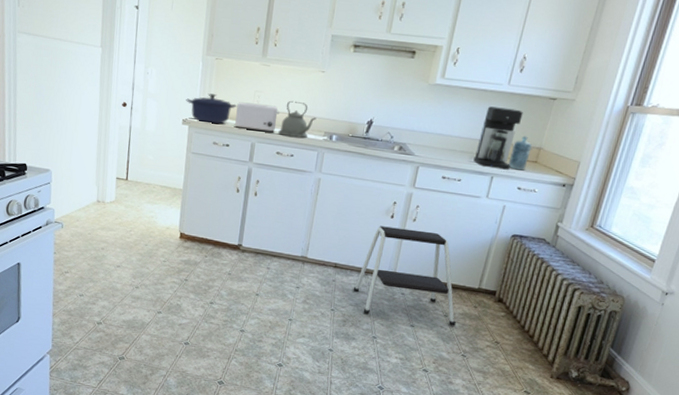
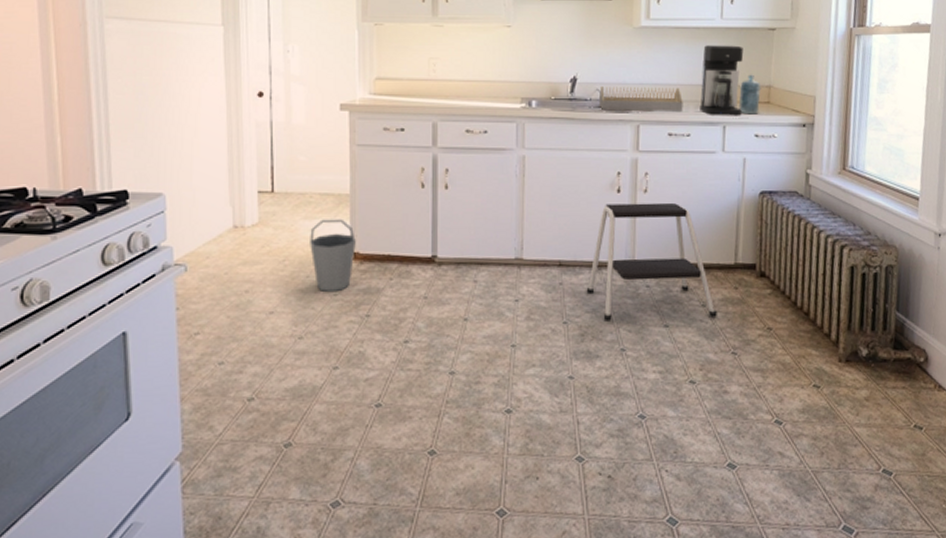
bucket: none [149,205,183,259] -> present [310,219,356,293]
cooking pot: present [186,93,236,125] -> none [342,66,407,106]
toaster: present [234,102,279,133] -> none [407,73,462,108]
kettle: present [278,100,317,139] -> none [464,64,509,111]
dish rack: none [387,131,461,160] -> present [598,86,683,112]

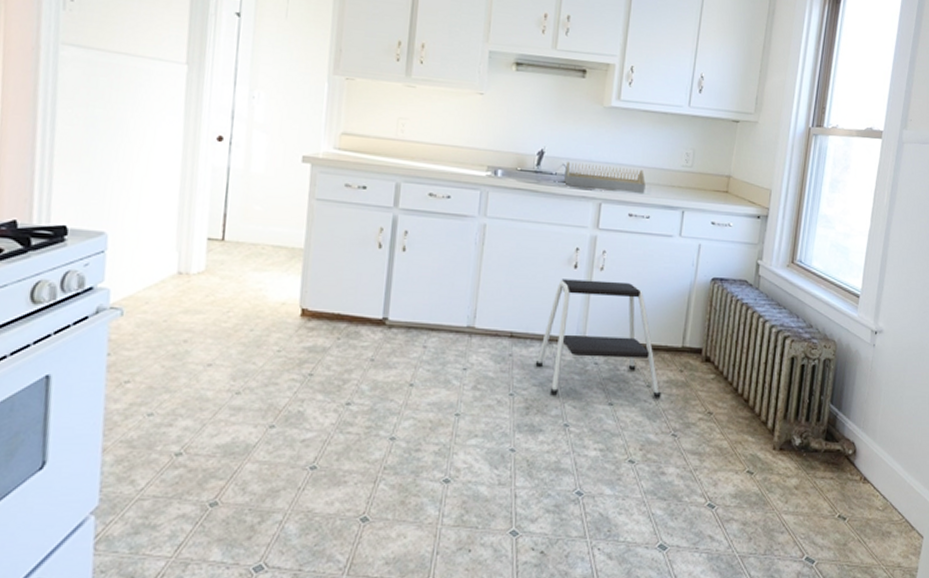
bucket: present [310,219,356,293] -> none [257,272,306,349]
coffee maker: present [699,45,744,116] -> none [661,131,707,203]
canister: present [738,74,762,115] -> none [698,163,721,203]

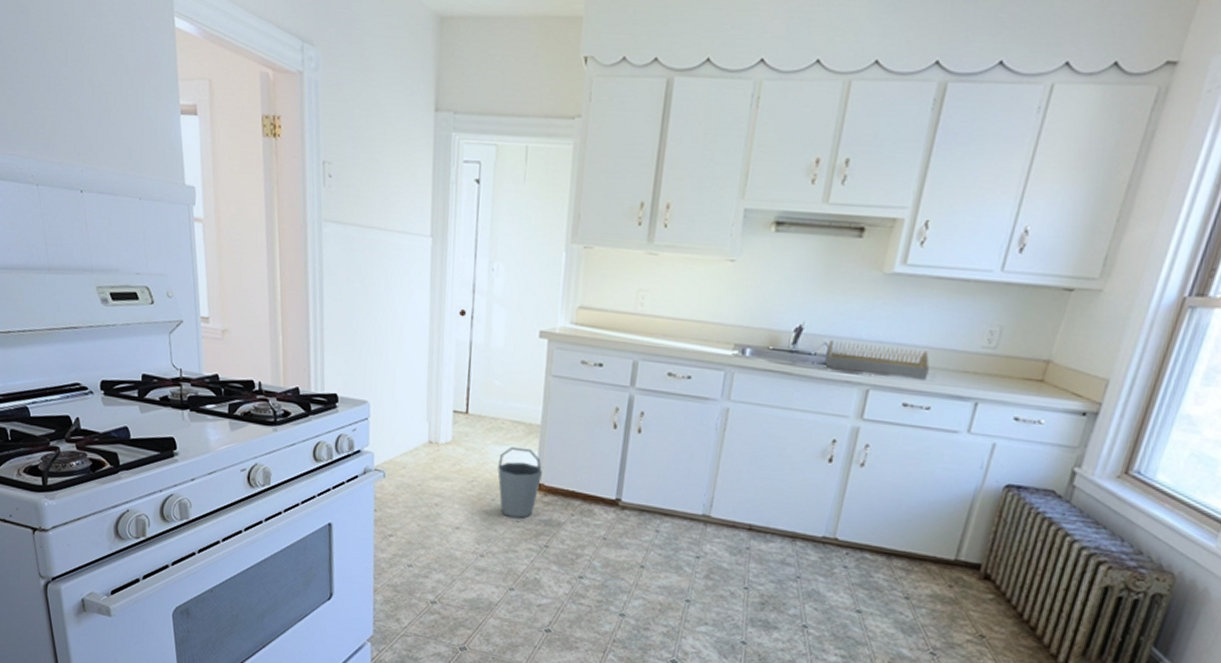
bucket: none [257,272,306,349] -> present [497,446,542,519]
step stool: present [535,279,661,398] -> none [774,473,922,613]

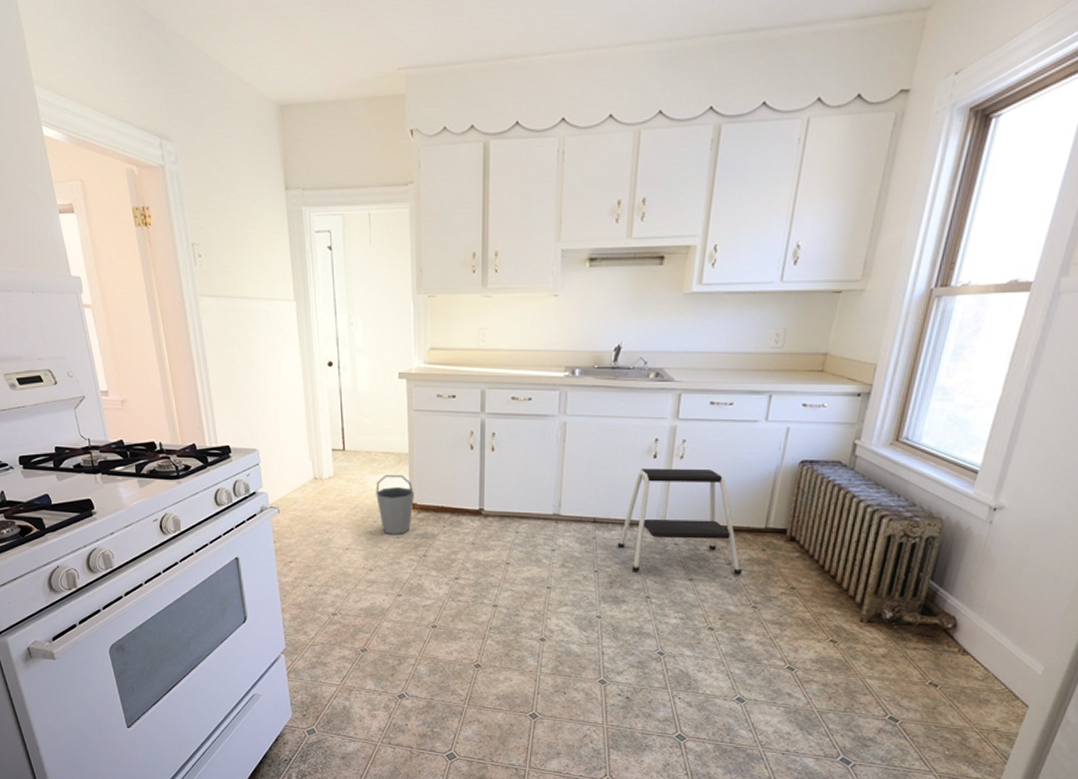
step stool: none [774,473,922,613] -> present [617,468,742,575]
dish rack: present [823,340,930,380] -> none [641,355,729,380]

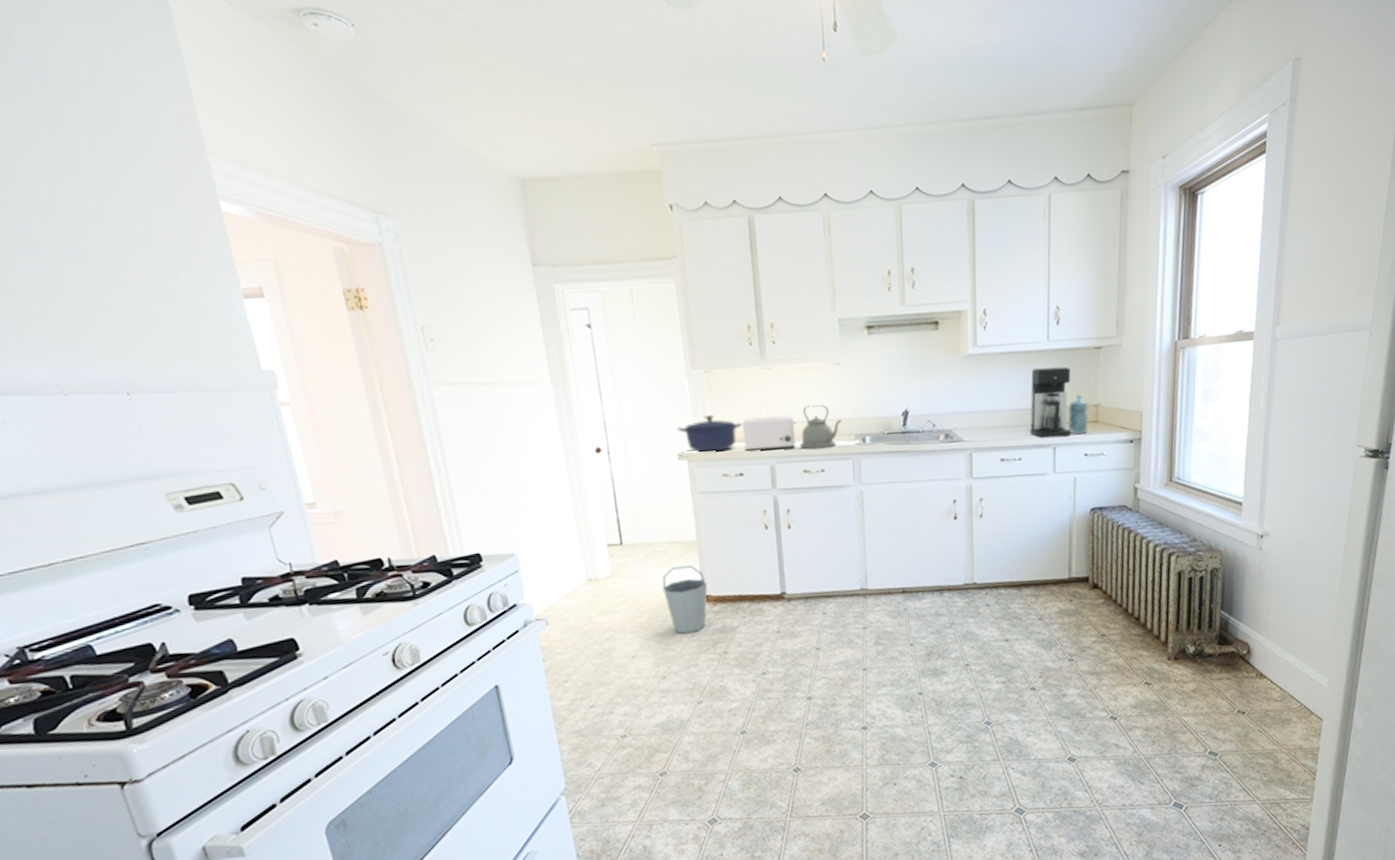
cooking pot: none [400,337,458,375] -> present [677,414,742,454]
toaster: none [458,343,509,376] -> present [742,415,796,452]
kettle: none [511,334,554,379] -> present [799,404,842,451]
step stool: present [617,468,742,575] -> none [929,525,1054,640]
coffee maker: none [746,310,802,385] -> present [1030,366,1071,439]
canister: none [788,341,817,383] -> present [1067,394,1090,435]

